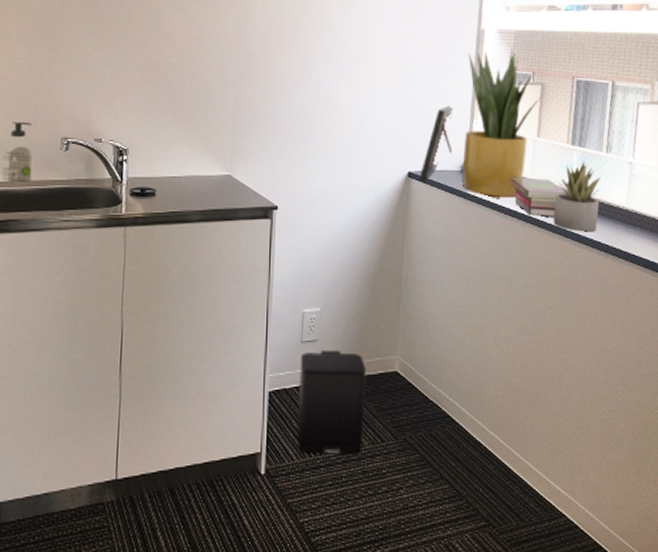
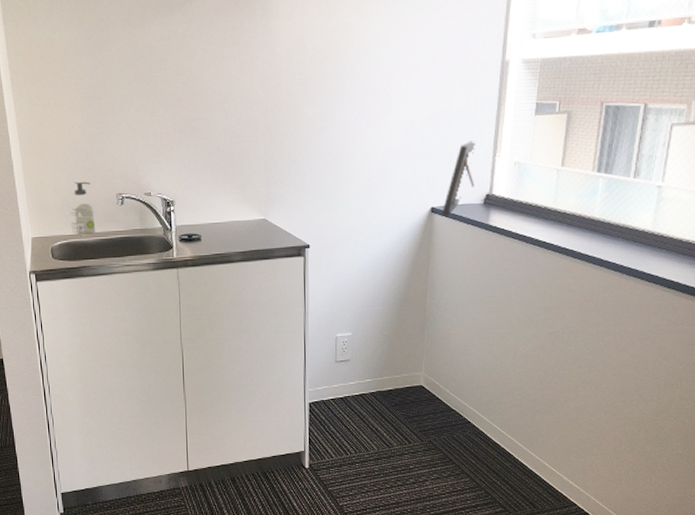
pedal bin: present [297,349,366,454] -> none [334,367,394,453]
planter: present [462,46,545,197] -> none [485,76,571,227]
books: present [509,177,569,217] -> none [531,206,592,244]
succulent plant: present [553,161,601,232] -> none [575,187,627,257]

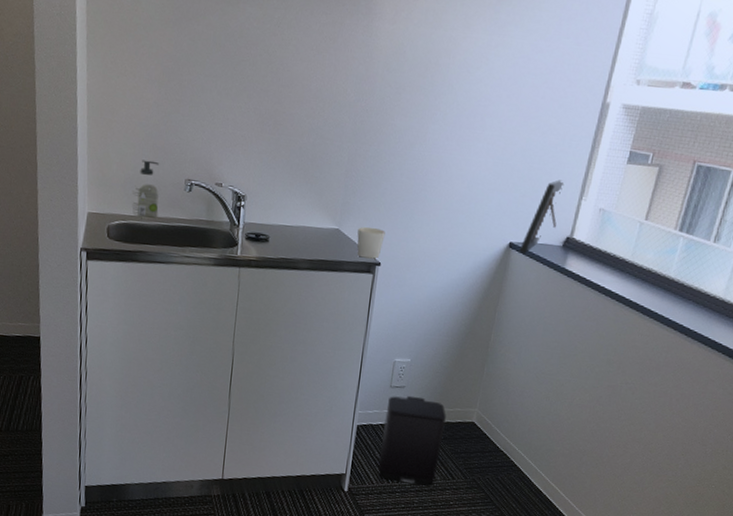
cup: none [284,212,310,244] -> present [357,226,386,260]
pedal bin: none [334,367,394,453] -> present [378,395,446,486]

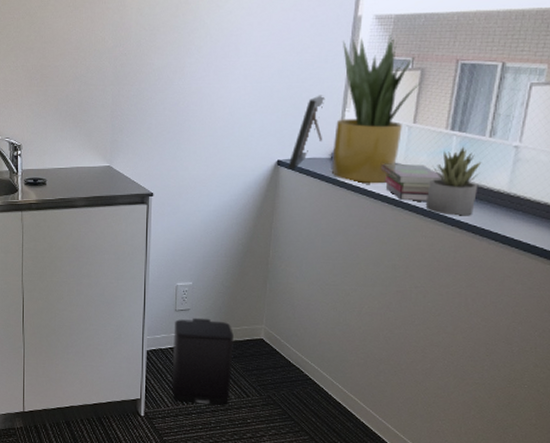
cup: present [357,226,386,260] -> none [128,160,155,191]
planter: none [561,124,661,277] -> present [332,32,424,183]
books: none [608,257,667,300] -> present [380,163,444,201]
succulent plant: none [645,248,704,318] -> present [425,146,482,216]

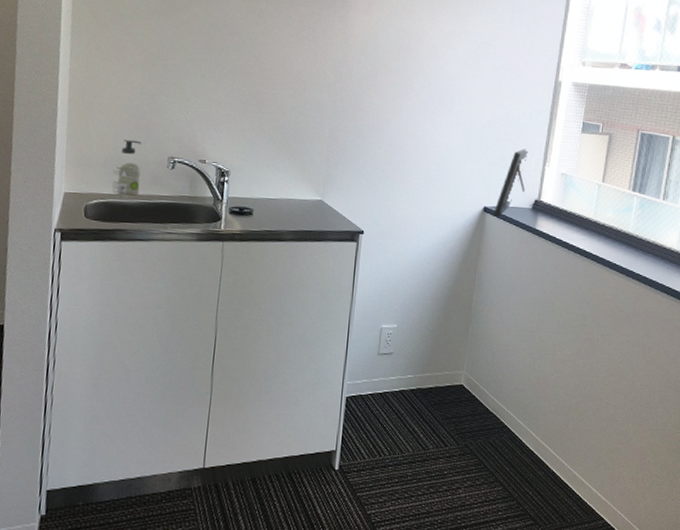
pedal bin: present [171,317,234,405] -> none [369,362,435,456]
planter: present [332,32,424,183] -> none [532,99,612,235]
books: present [380,163,444,201] -> none [574,217,627,255]
succulent plant: present [425,146,482,216] -> none [611,206,657,270]

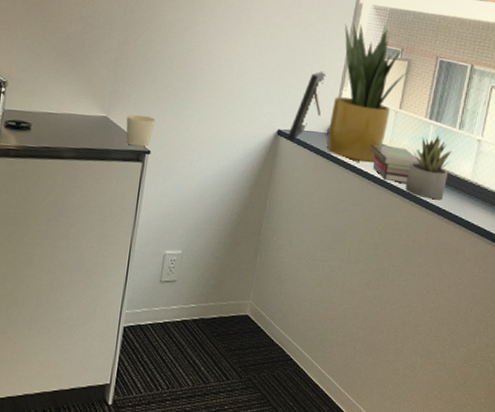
cup: none [340,197,367,229] -> present [125,114,156,148]
planter: none [532,99,612,235] -> present [327,23,410,162]
books: none [574,217,627,255] -> present [369,143,422,183]
succulent plant: none [611,206,657,270] -> present [405,135,452,200]

